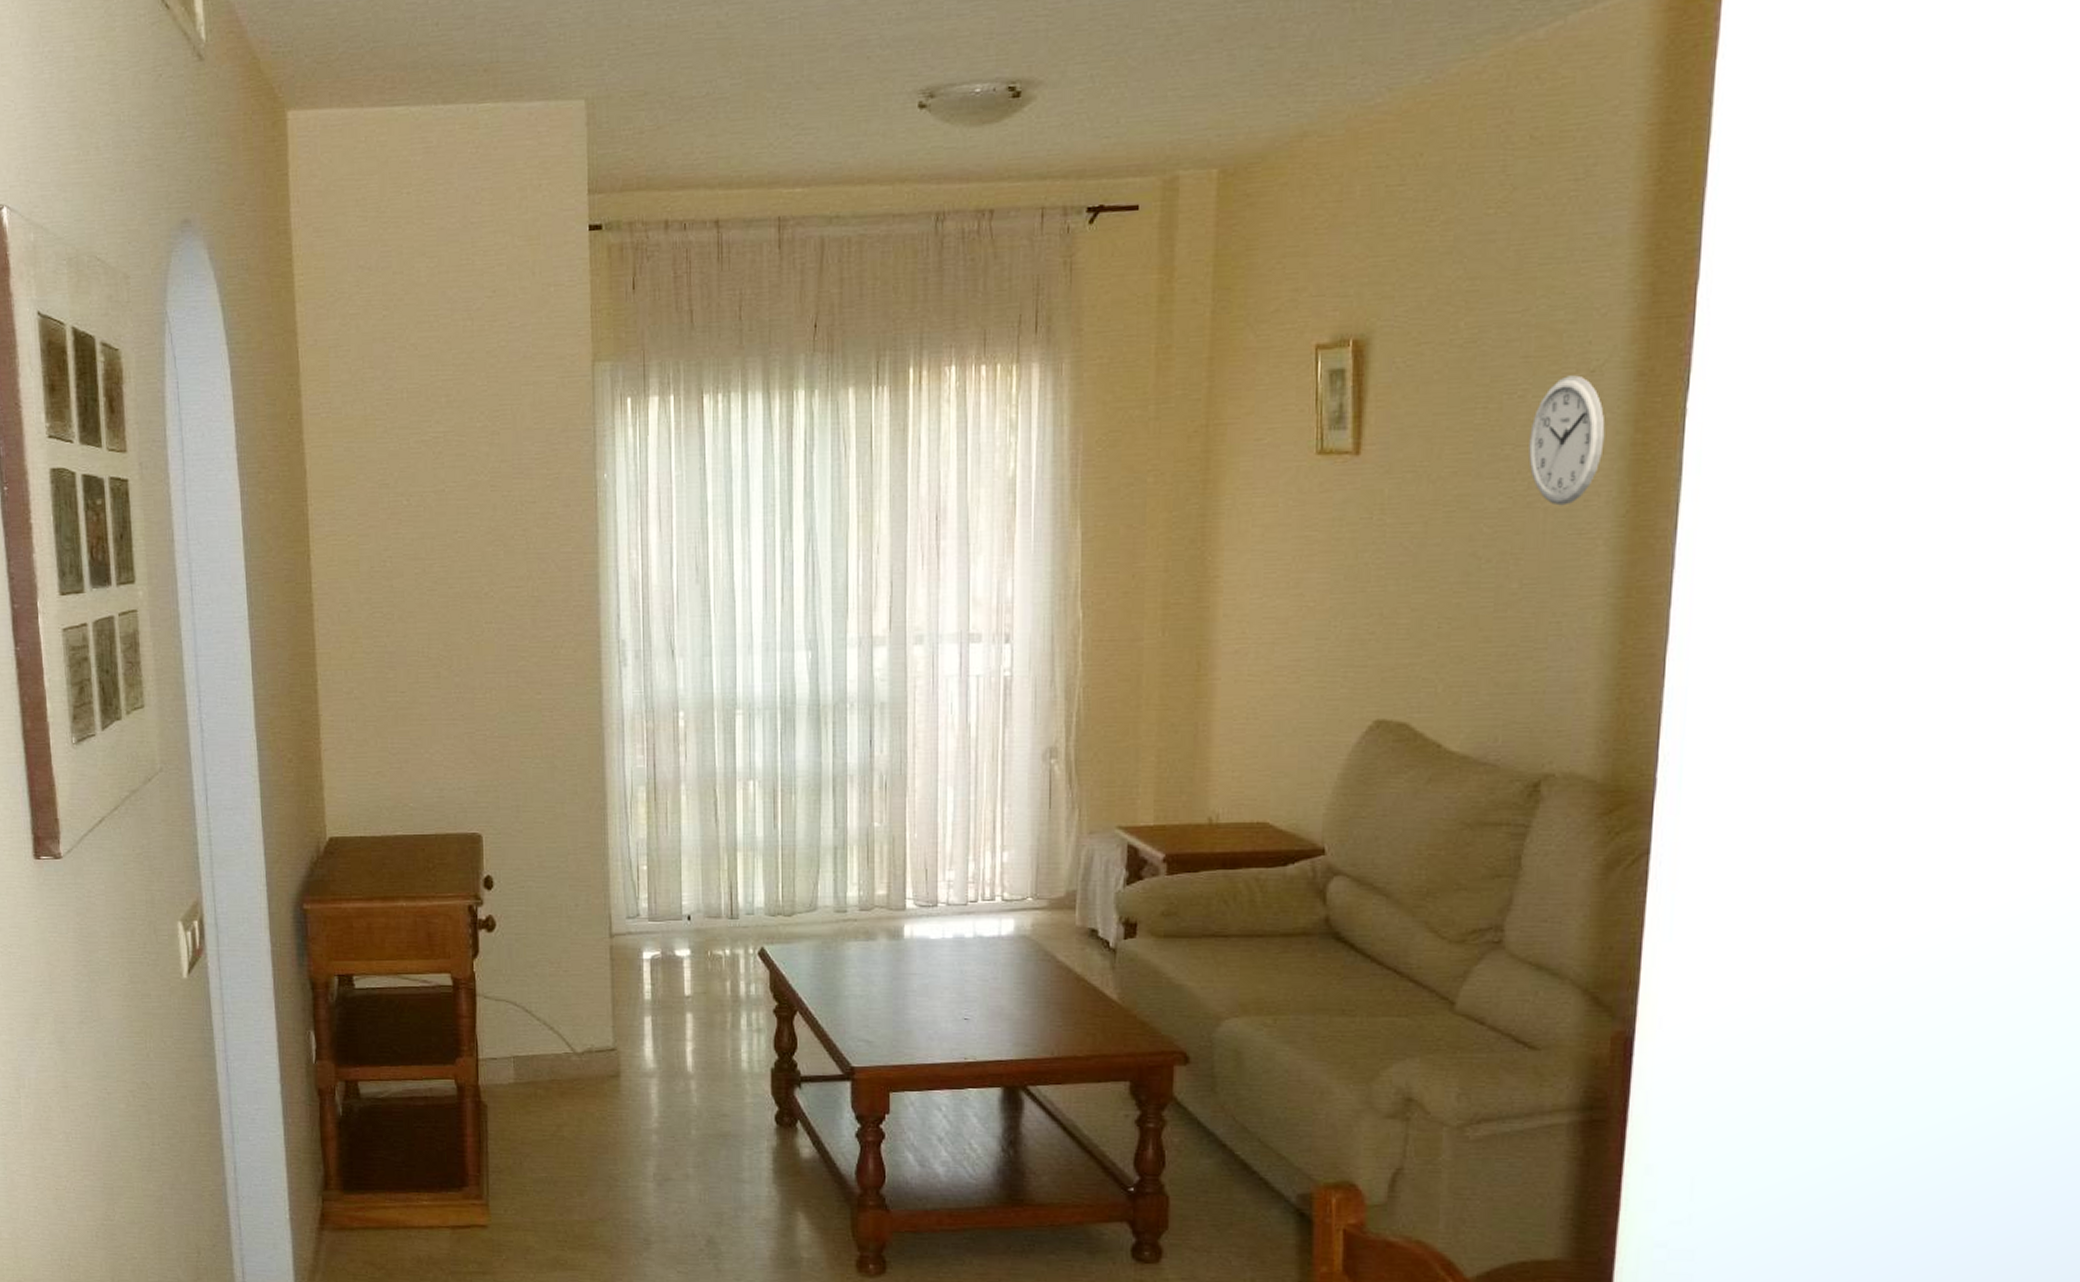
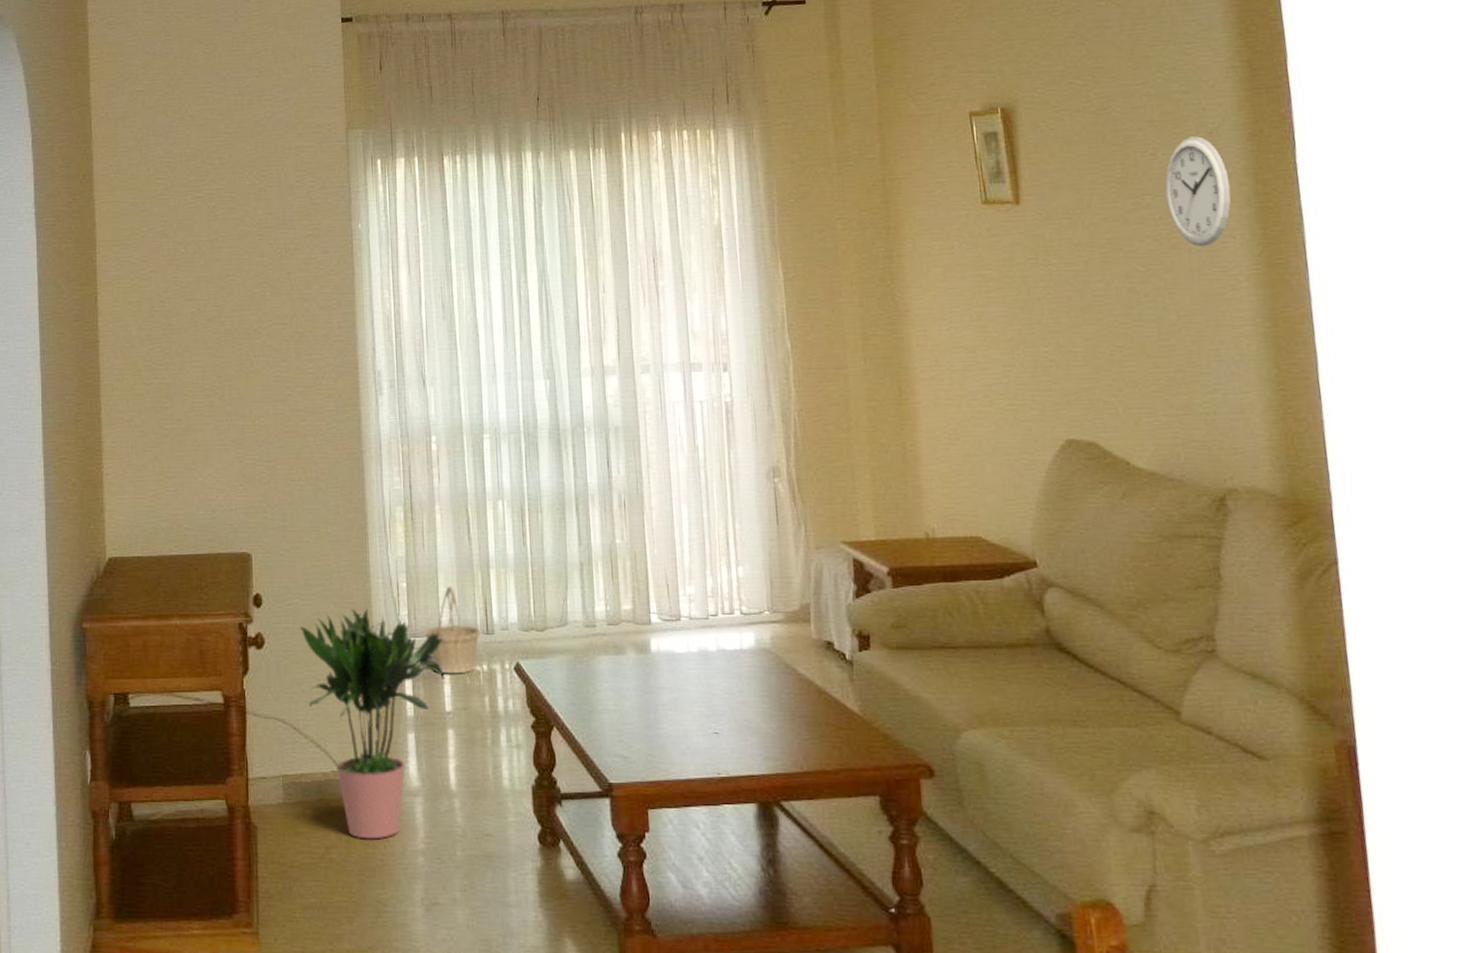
potted plant: none [533,891,687,1118] -> present [300,608,446,840]
basket: none [665,870,724,959] -> present [425,586,480,674]

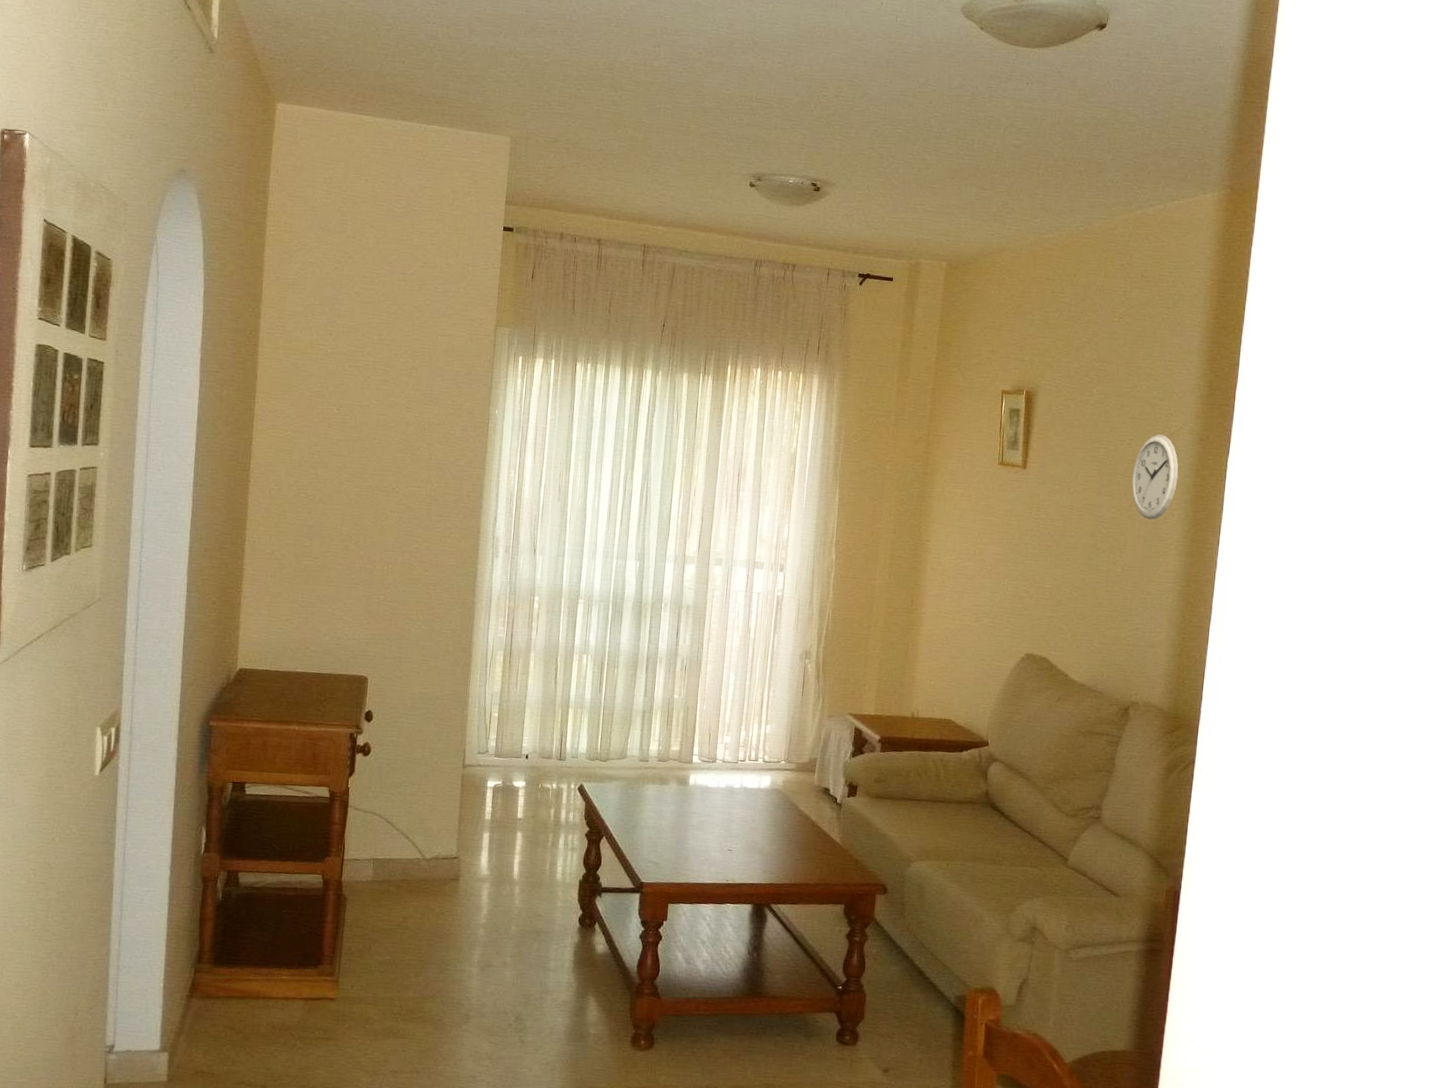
potted plant: present [300,608,446,840] -> none [403,729,525,914]
basket: present [425,586,480,674] -> none [508,719,554,790]

